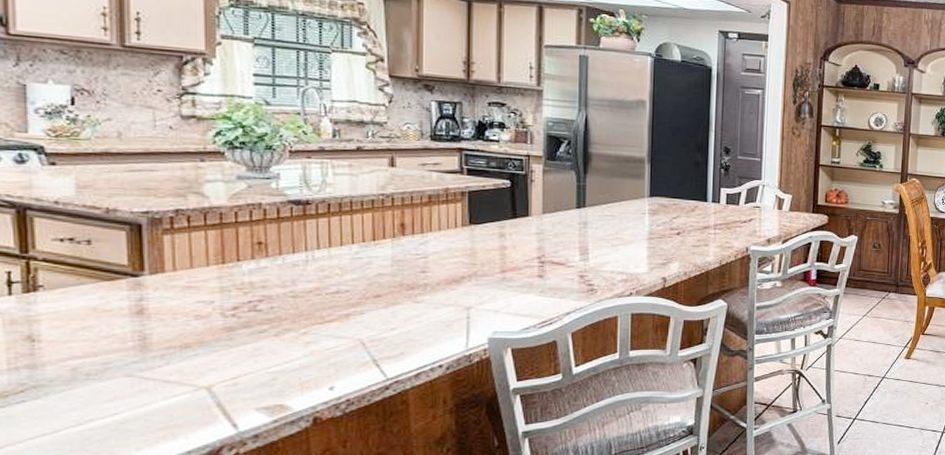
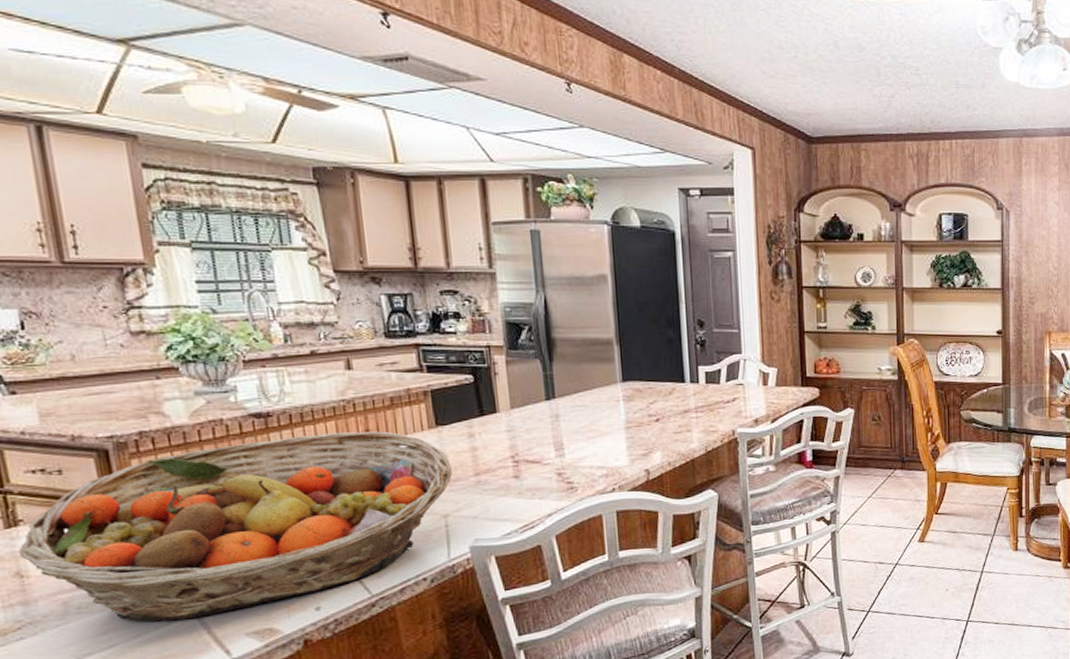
fruit basket: none [34,224,479,392] -> present [19,431,452,622]

